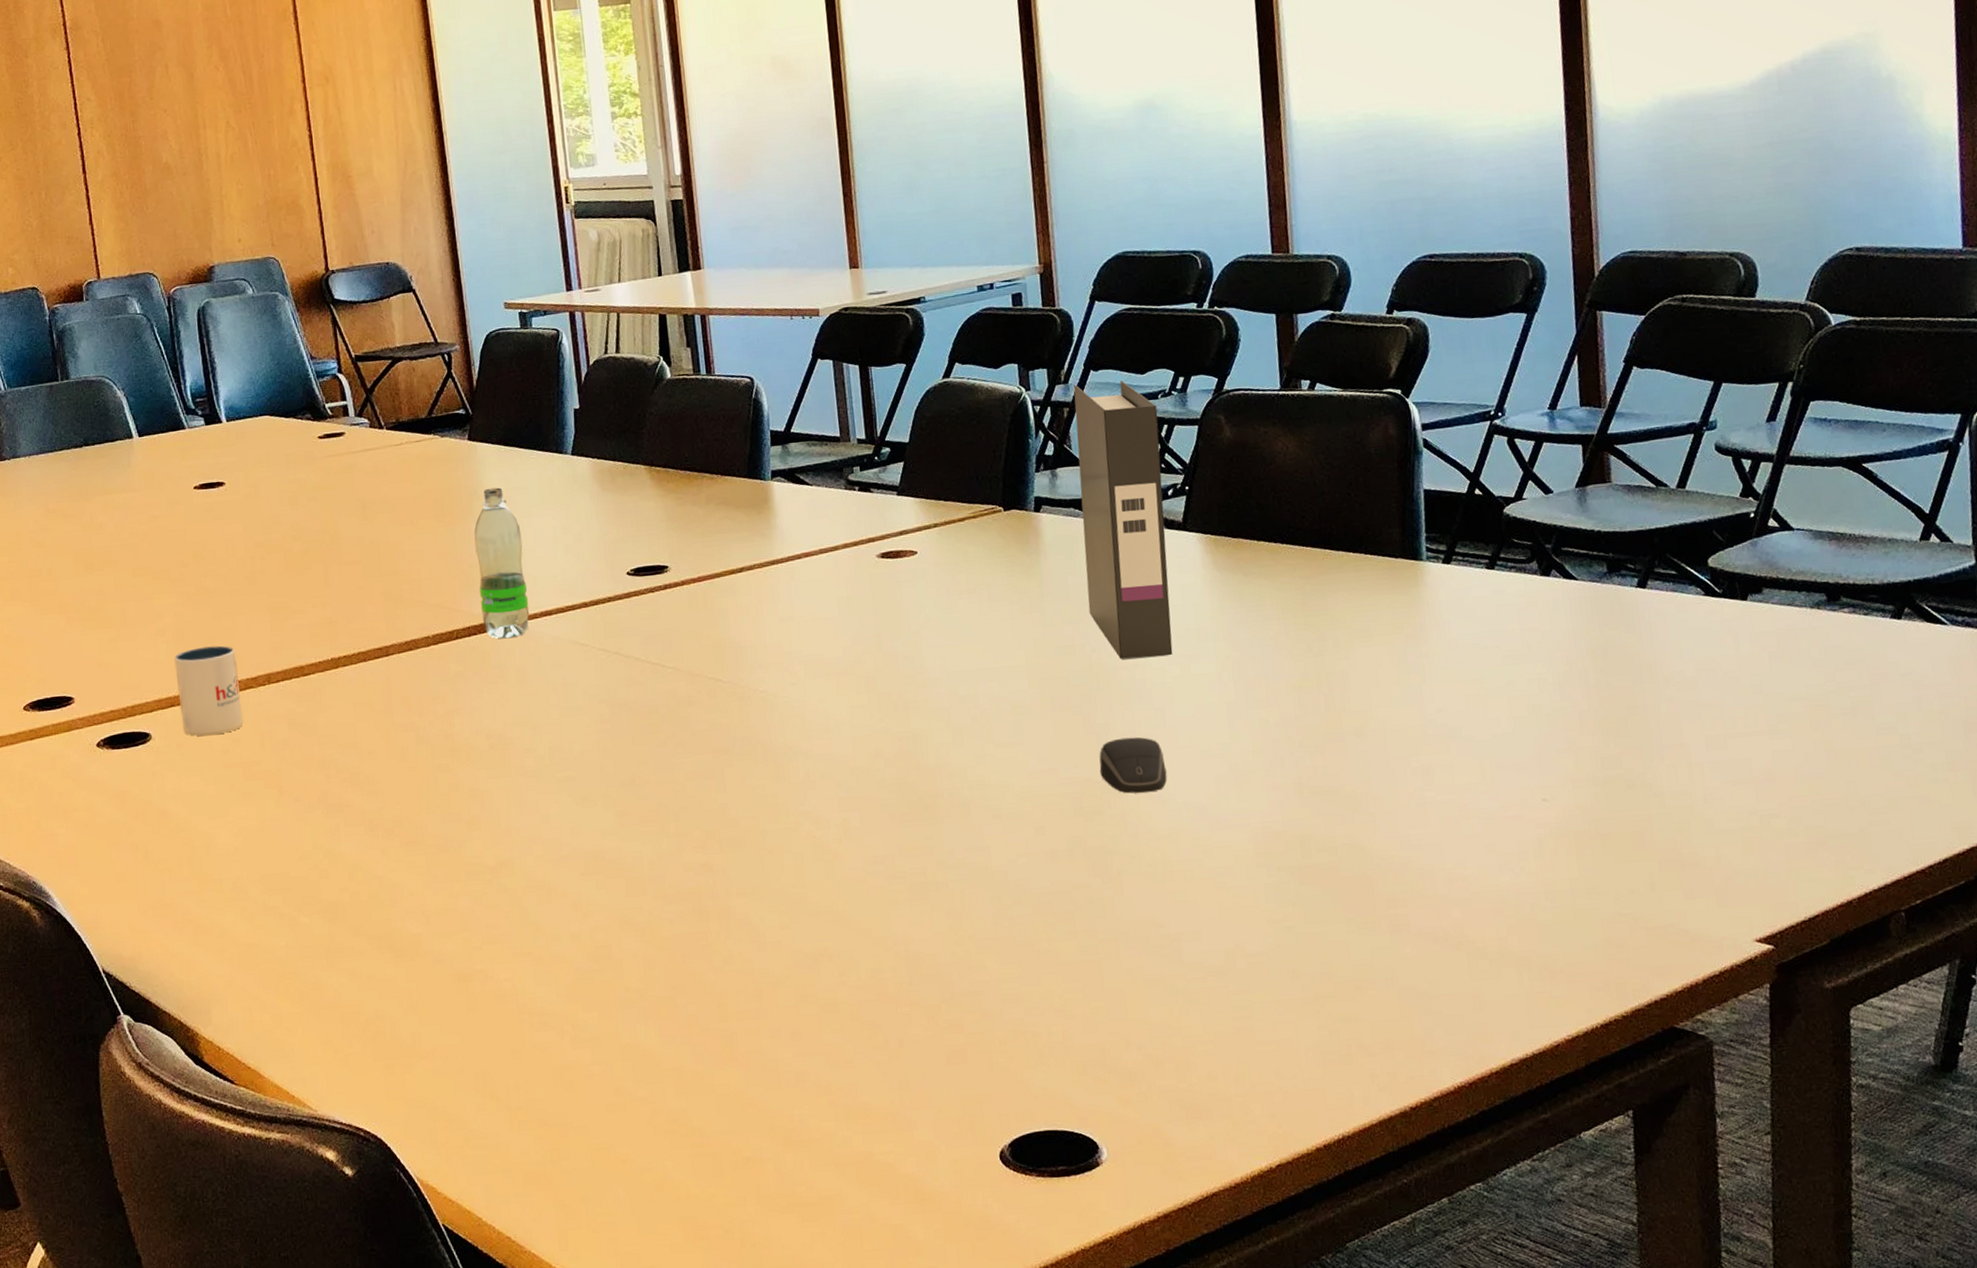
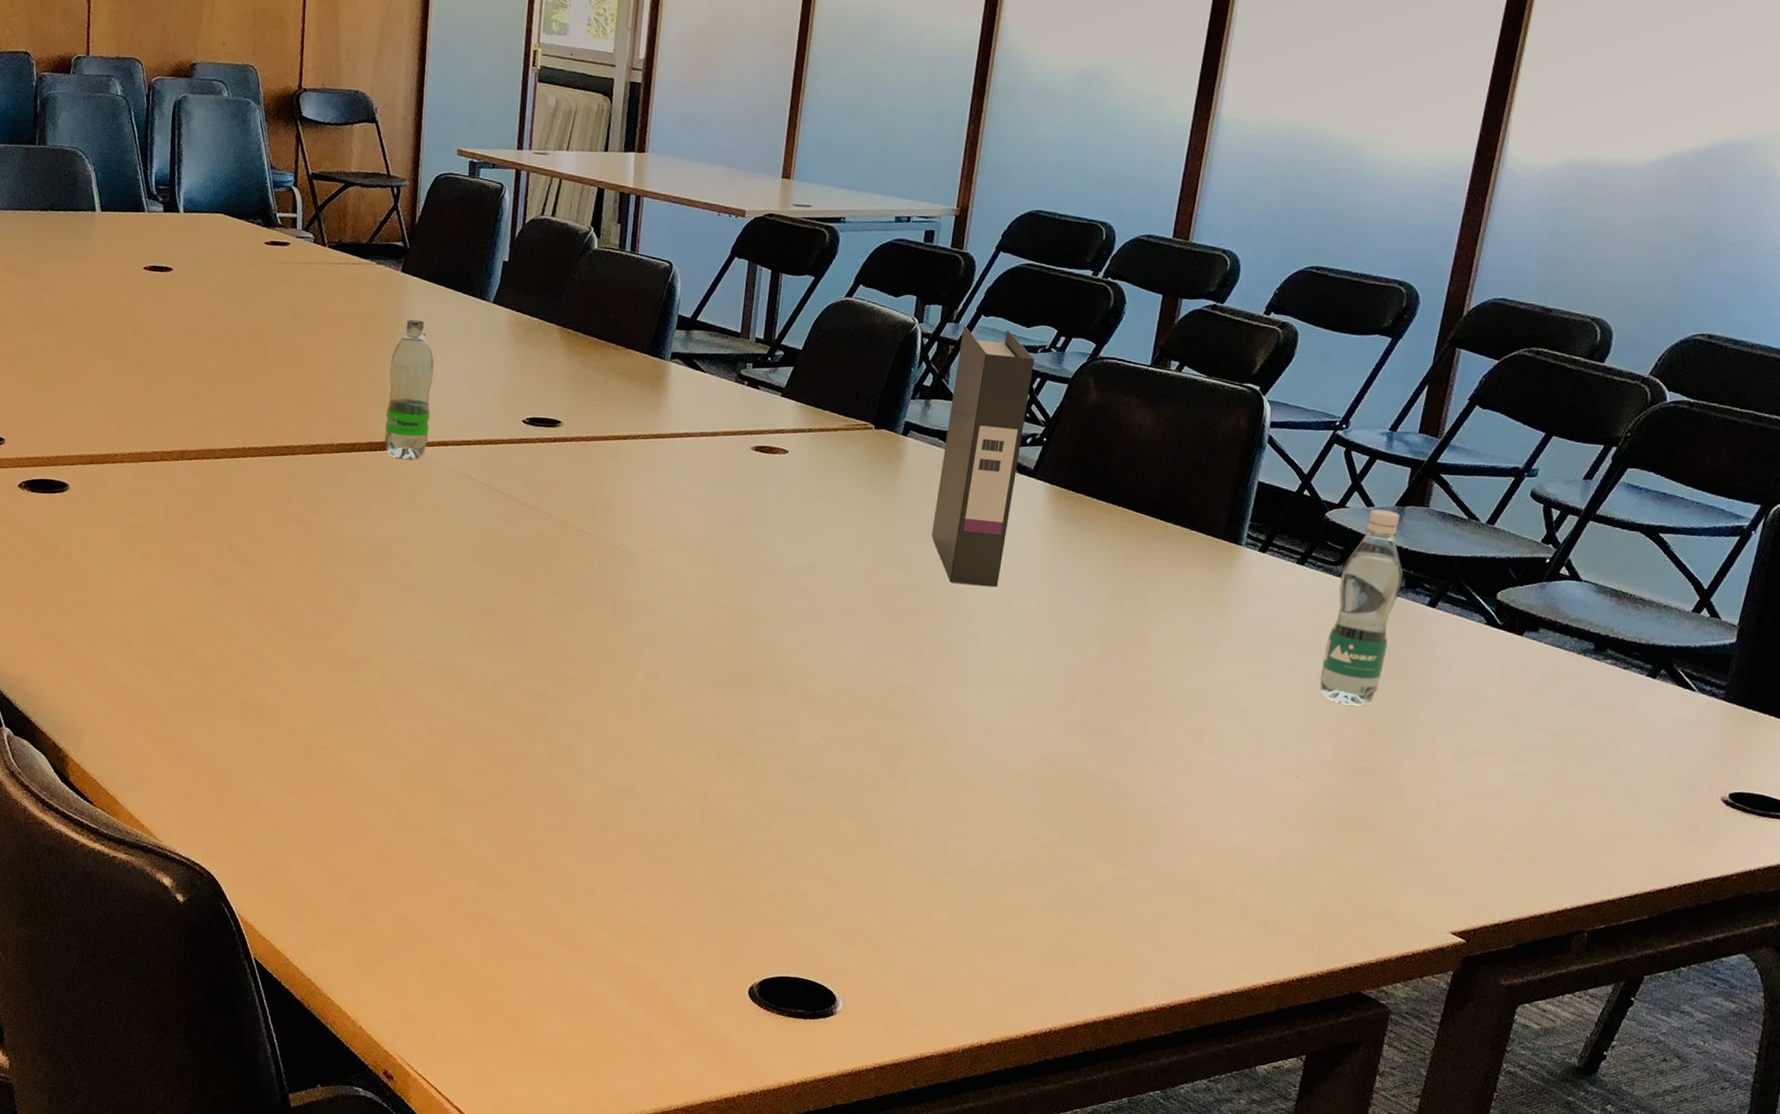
mug: present [174,645,244,736] -> none [98,415,157,497]
computer mouse: present [1099,737,1167,794] -> none [909,652,969,705]
bottle: none [1536,494,1607,711] -> present [1319,509,1403,706]

